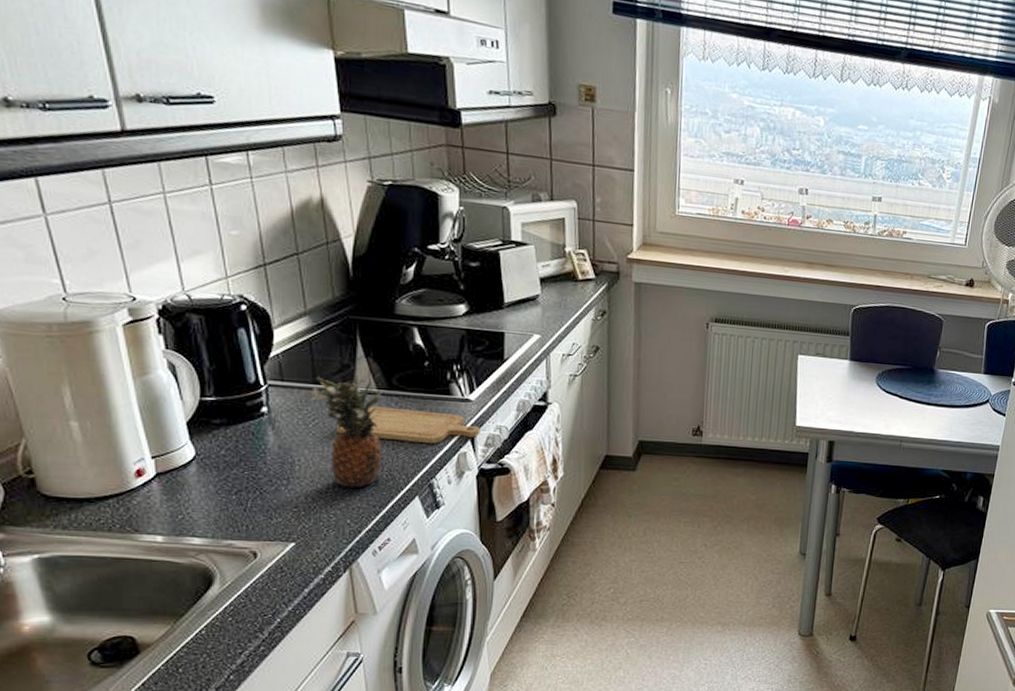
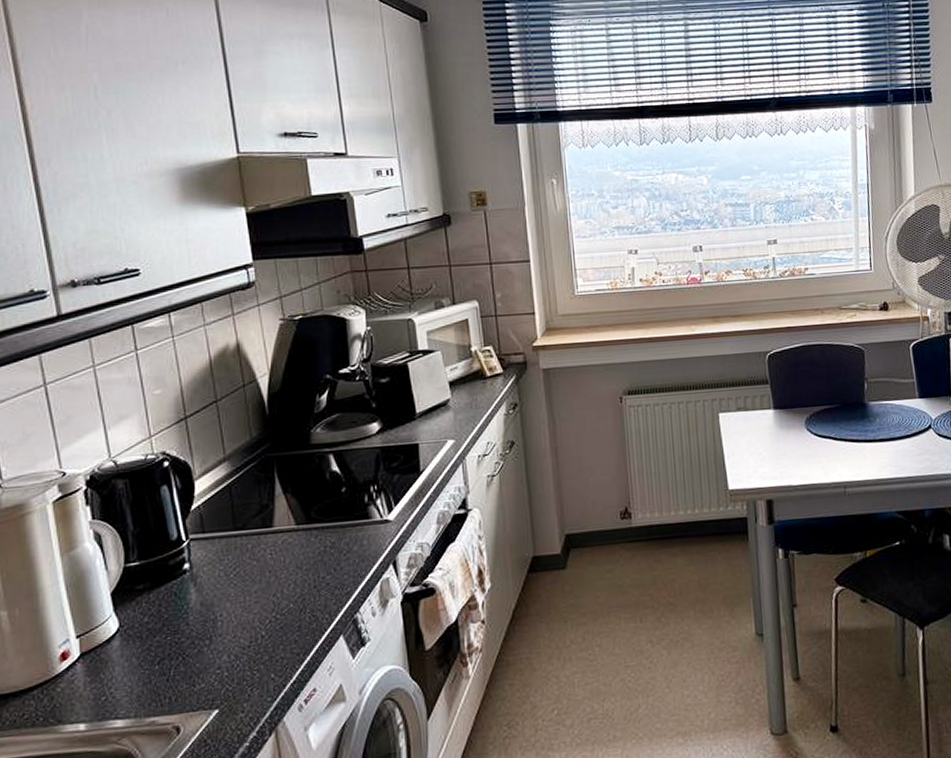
fruit: present [307,374,383,488] -> none [227,509,304,639]
chopping board: present [337,406,480,443] -> none [258,538,402,579]

